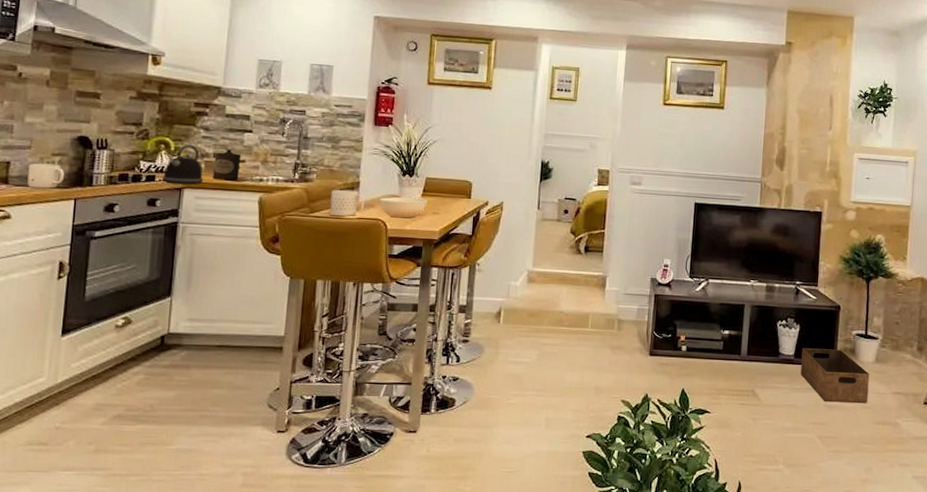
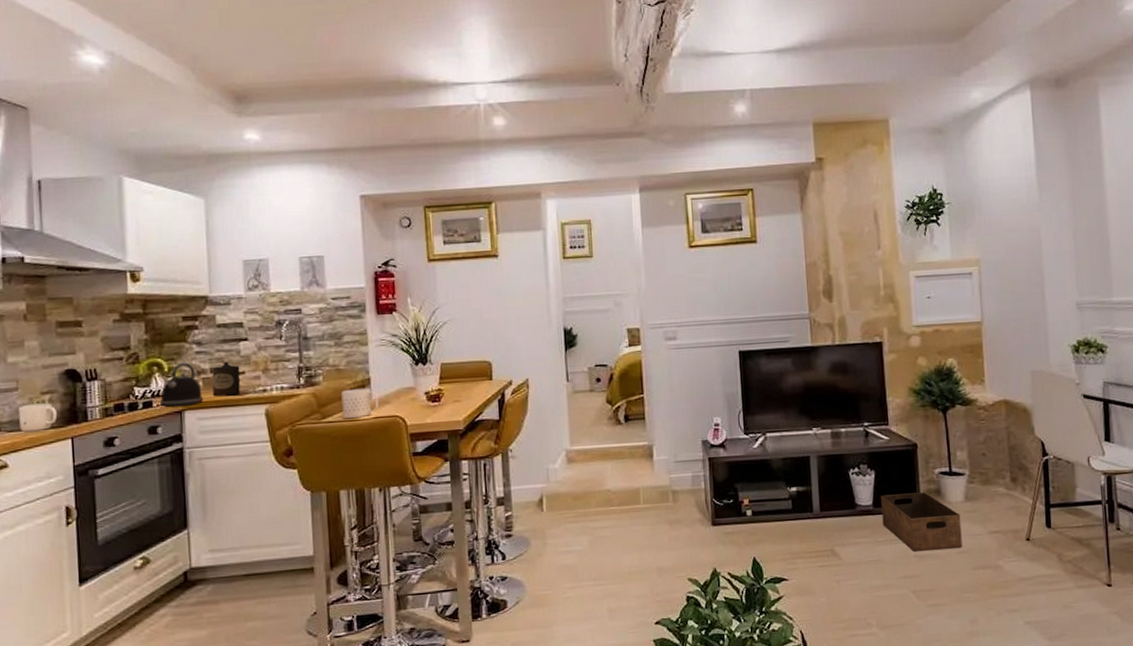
bowl: present [379,197,428,219] -> none [393,386,446,412]

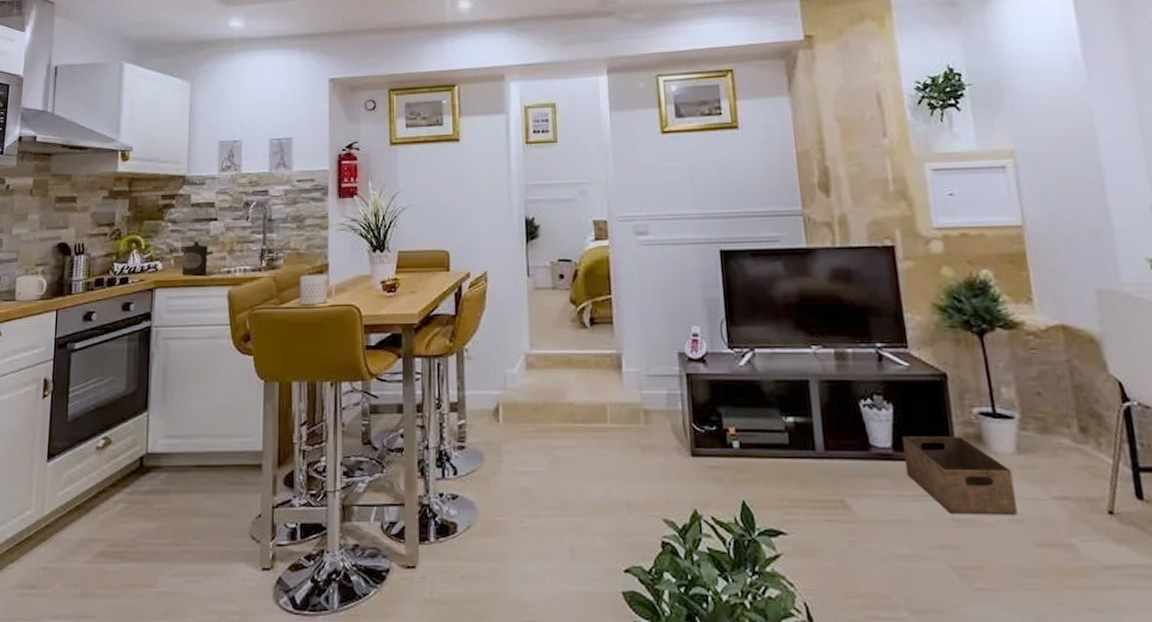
kettle: present [159,362,203,407] -> none [134,240,173,284]

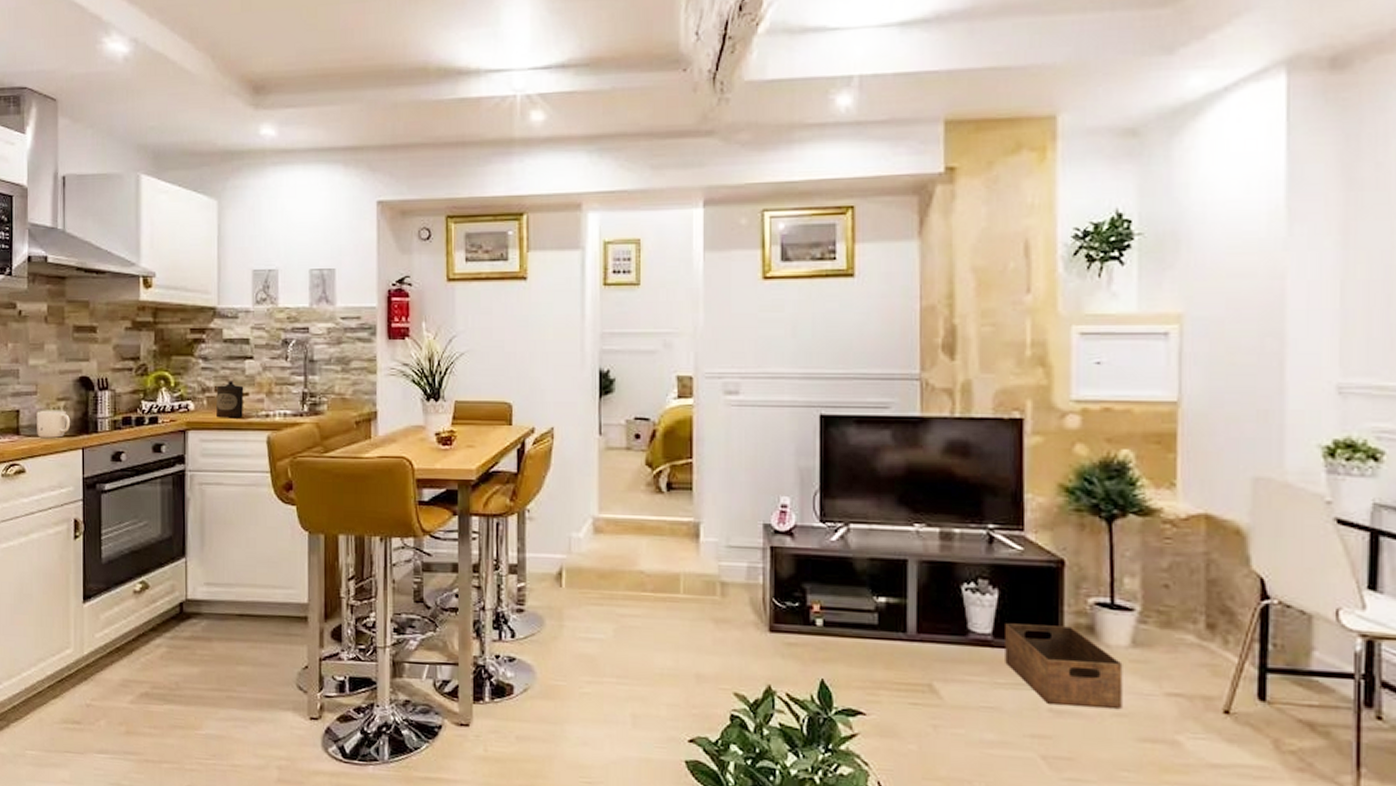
mug: present [300,273,336,306] -> none [346,422,385,456]

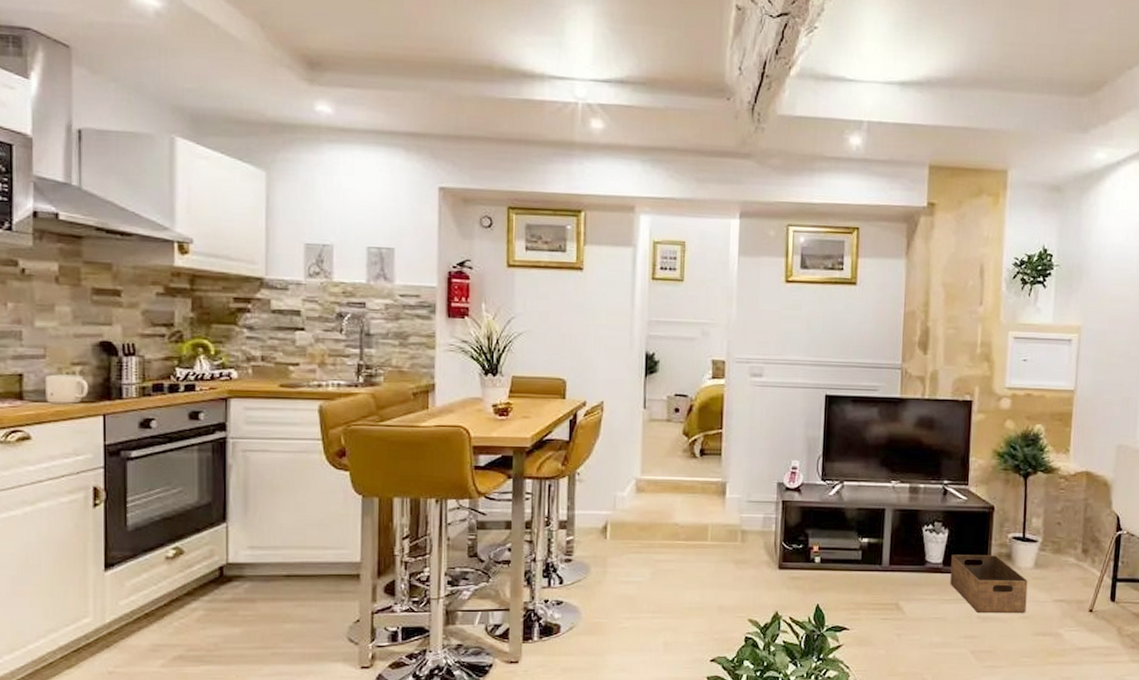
canister: present [216,381,244,418] -> none [263,351,294,388]

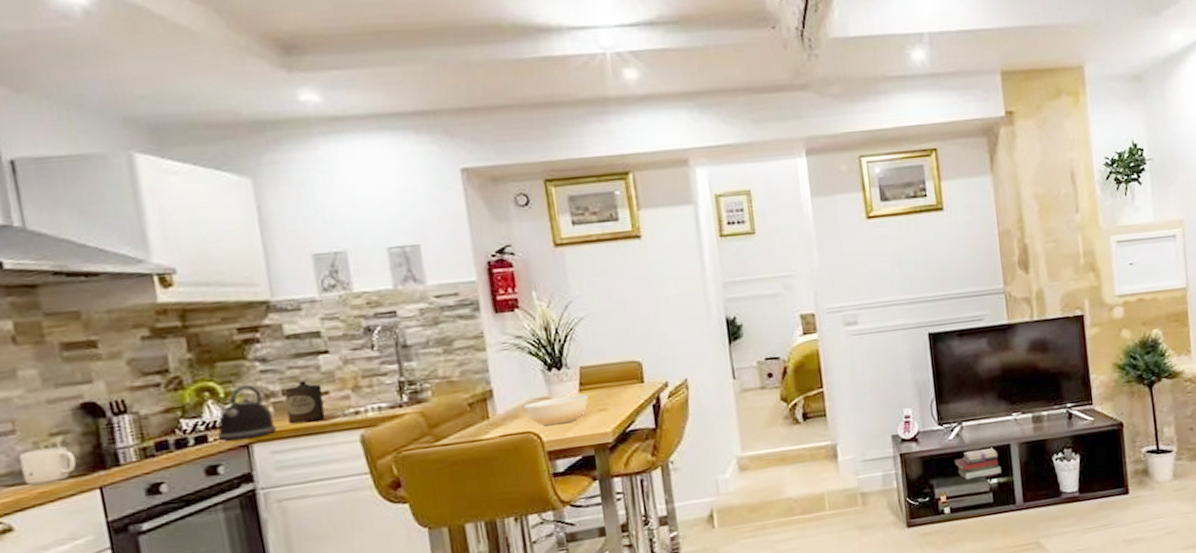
kettle: none [203,346,251,393] -> present [216,384,276,441]
canister: none [263,351,294,388] -> present [284,380,325,425]
bowl: none [459,399,515,424] -> present [523,394,589,427]
books: none [830,509,873,536] -> present [953,447,1002,480]
storage basket: present [950,555,1028,613] -> none [1087,473,1172,536]

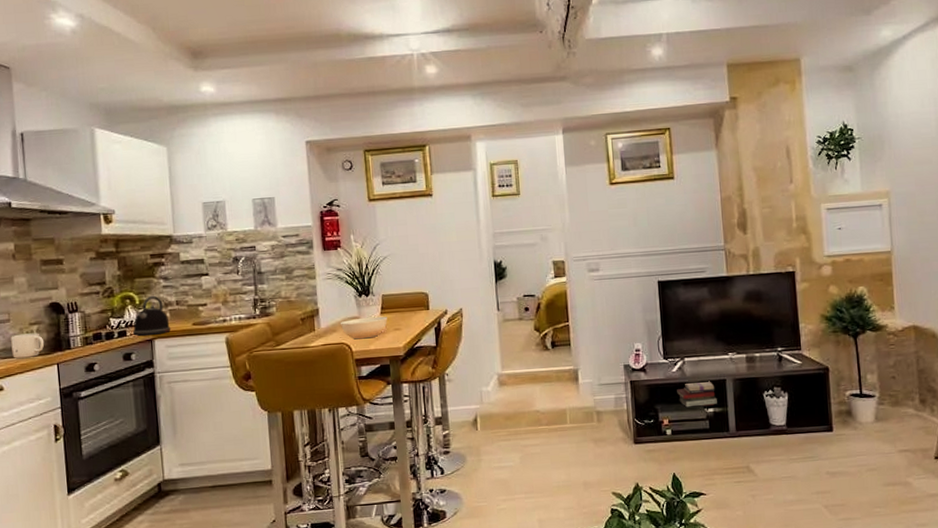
canister: present [284,380,325,425] -> none [177,295,203,327]

